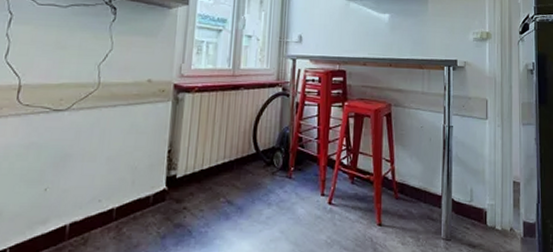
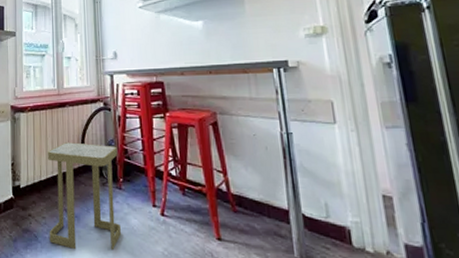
side table: none [205,128,292,242] -> present [48,142,121,249]

